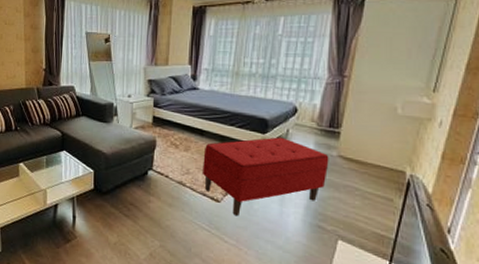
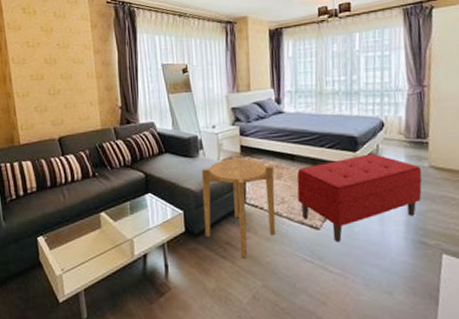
side table: none [111,126,182,220] -> present [201,157,276,259]

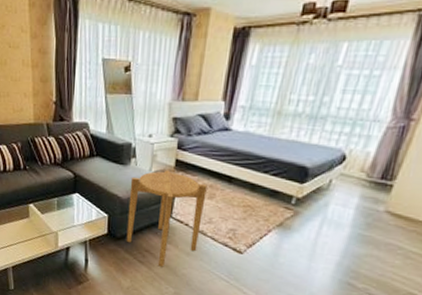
bench: present [296,153,422,243] -> none [225,187,375,269]

